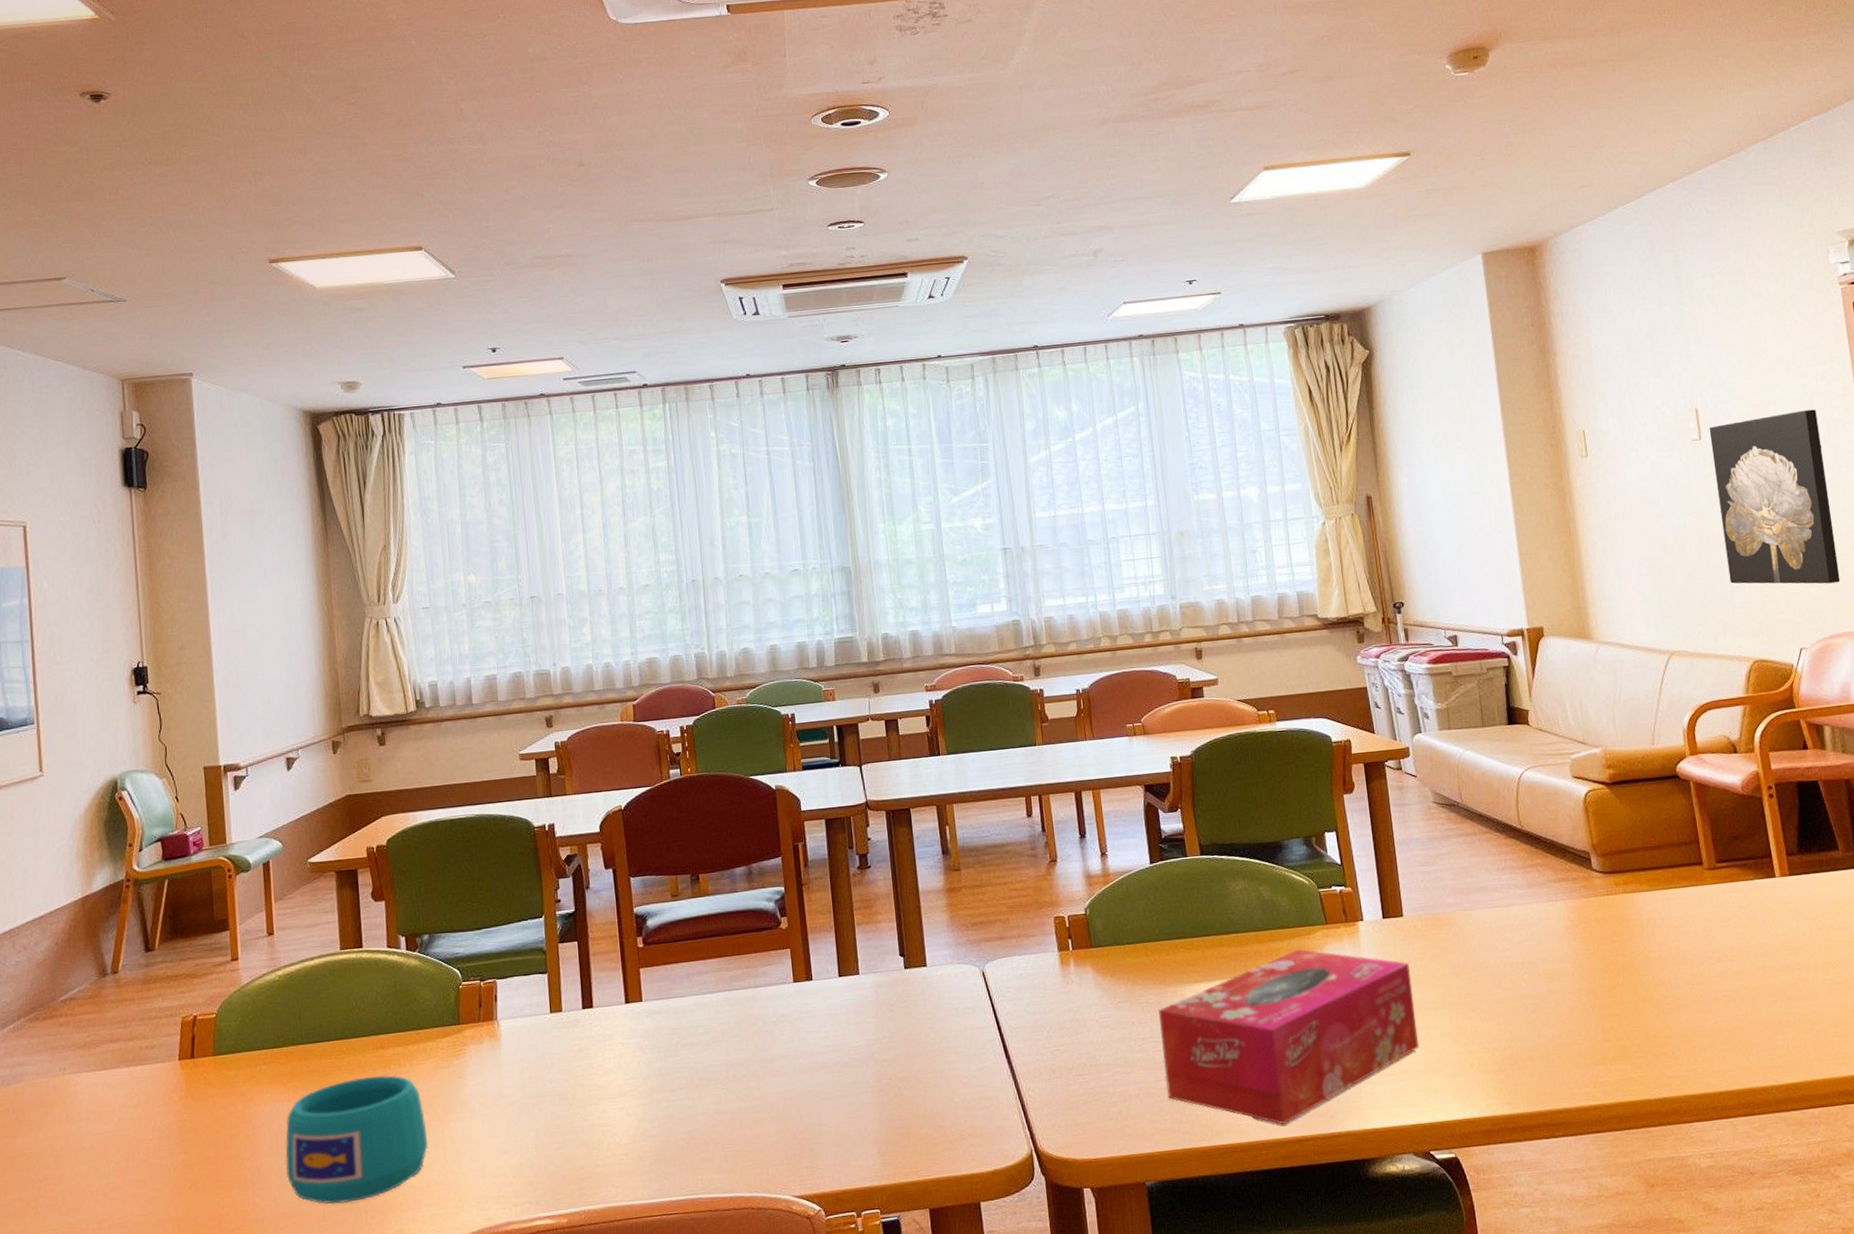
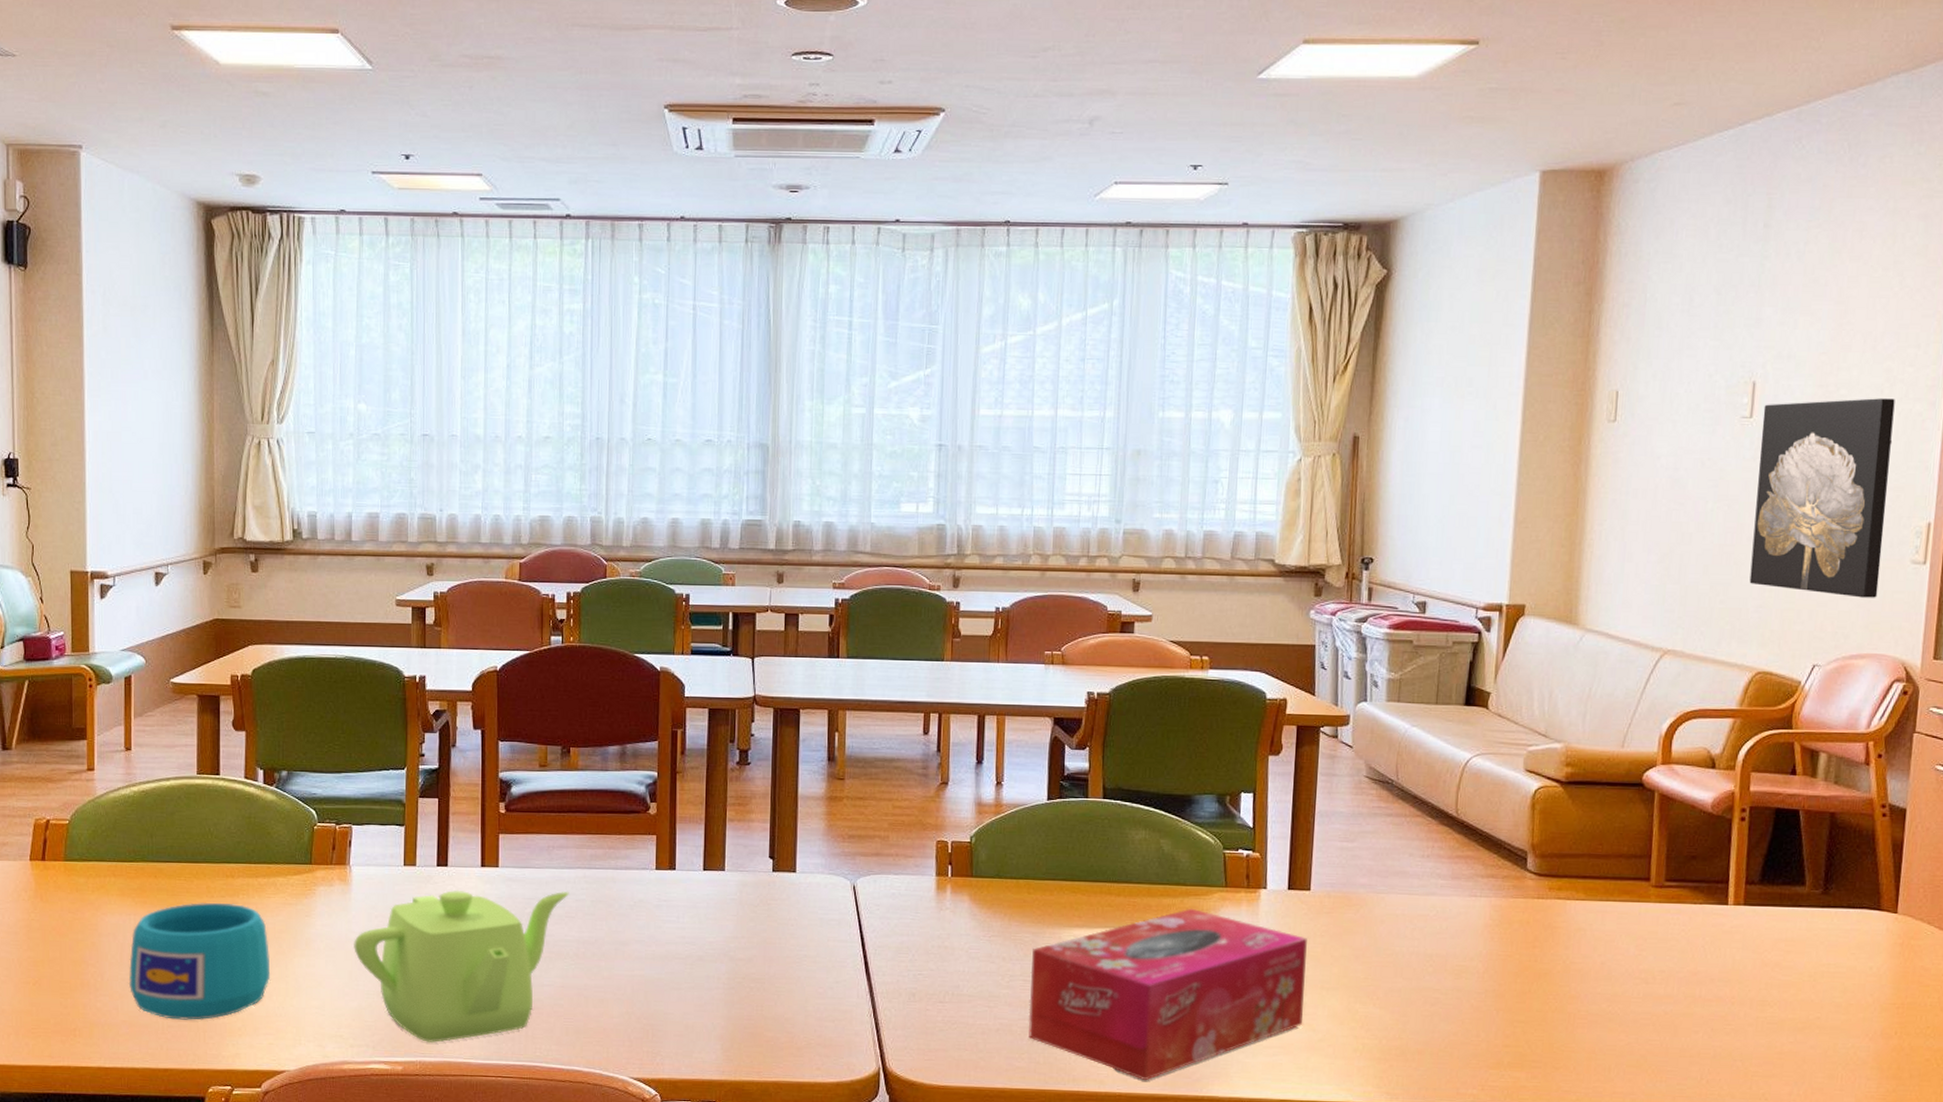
teapot: none [508,1015,713,1191] -> present [354,889,569,1044]

